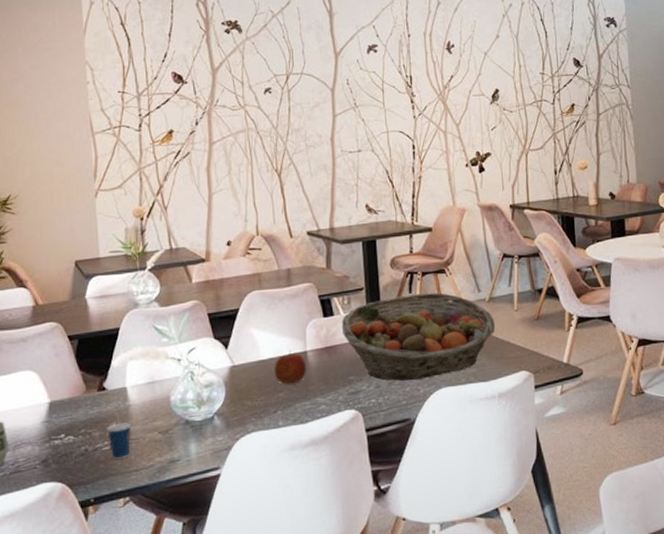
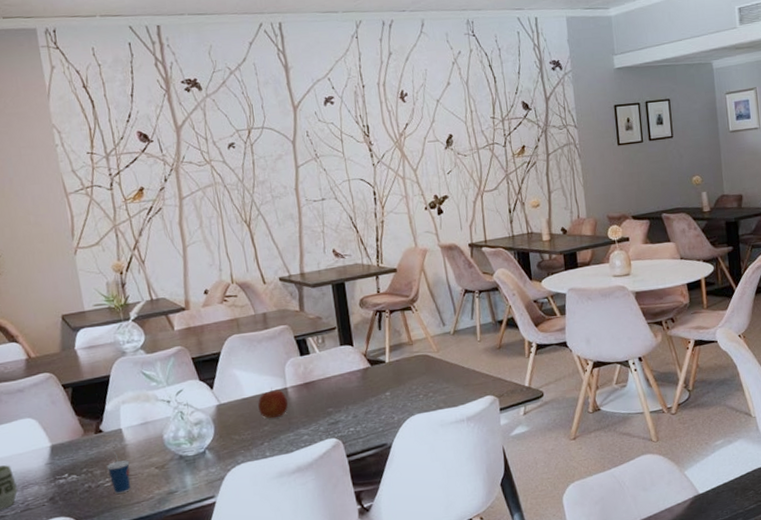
fruit basket: present [341,292,496,381] -> none [317,328,461,411]

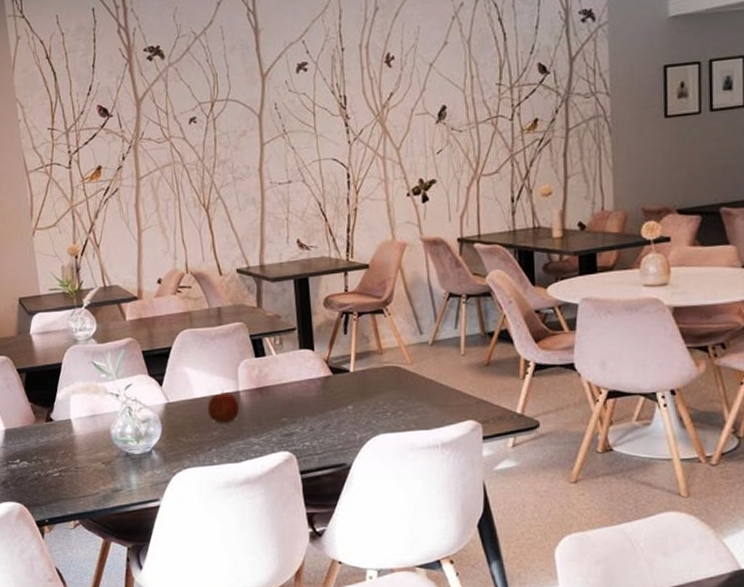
cup: present [106,451,131,494] -> none [55,441,78,485]

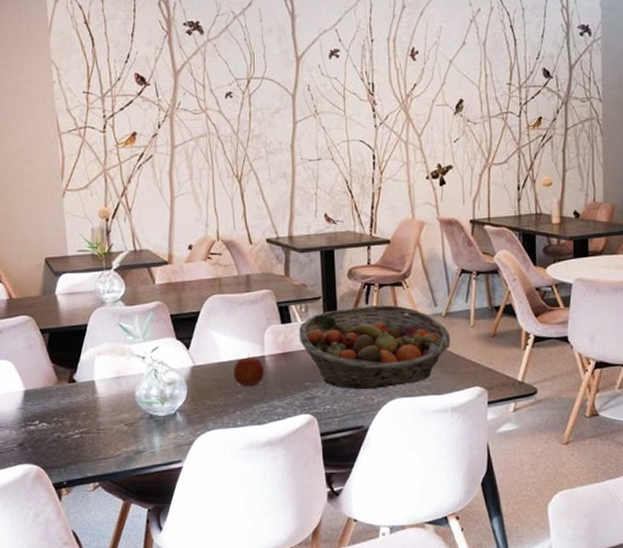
fruit basket: none [273,334,440,425] -> present [298,305,451,389]

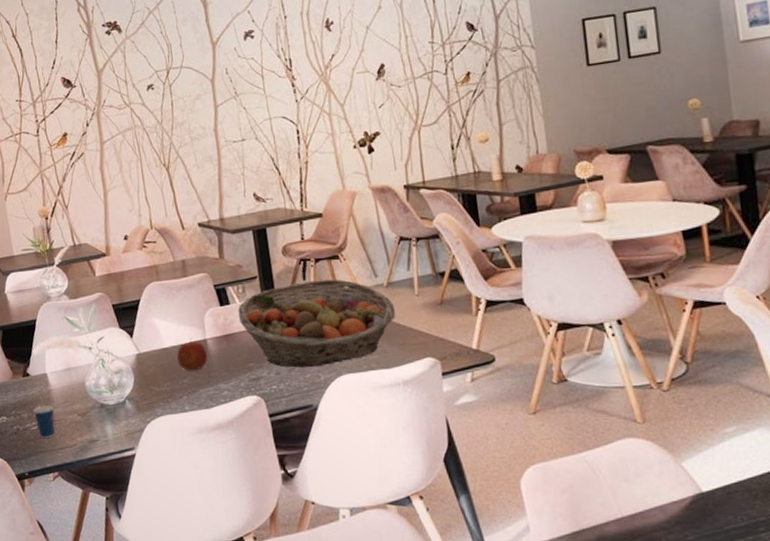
cup: none [76,403,100,447] -> present [33,395,55,438]

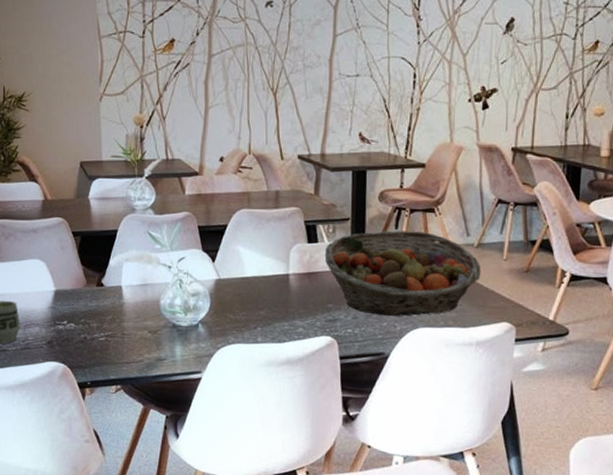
cup: present [33,395,55,438] -> none [103,307,125,351]
apple: present [177,339,208,371] -> none [257,272,288,304]

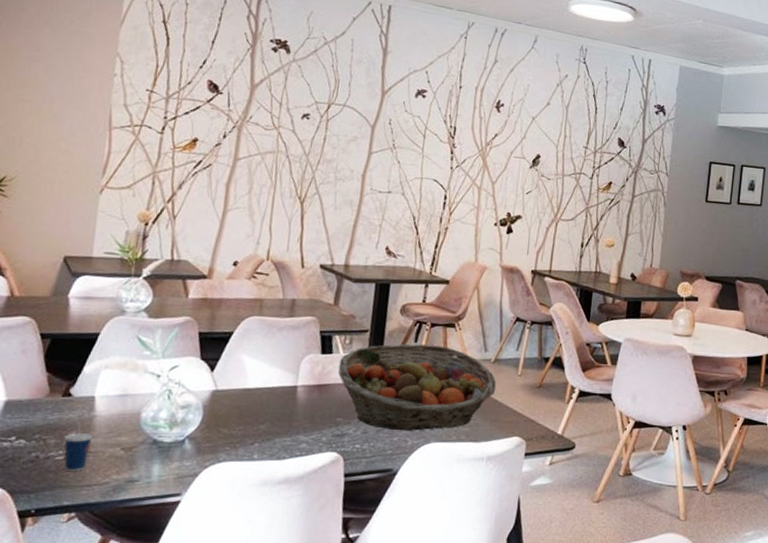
cup: none [103,307,125,351] -> present [63,420,93,471]

